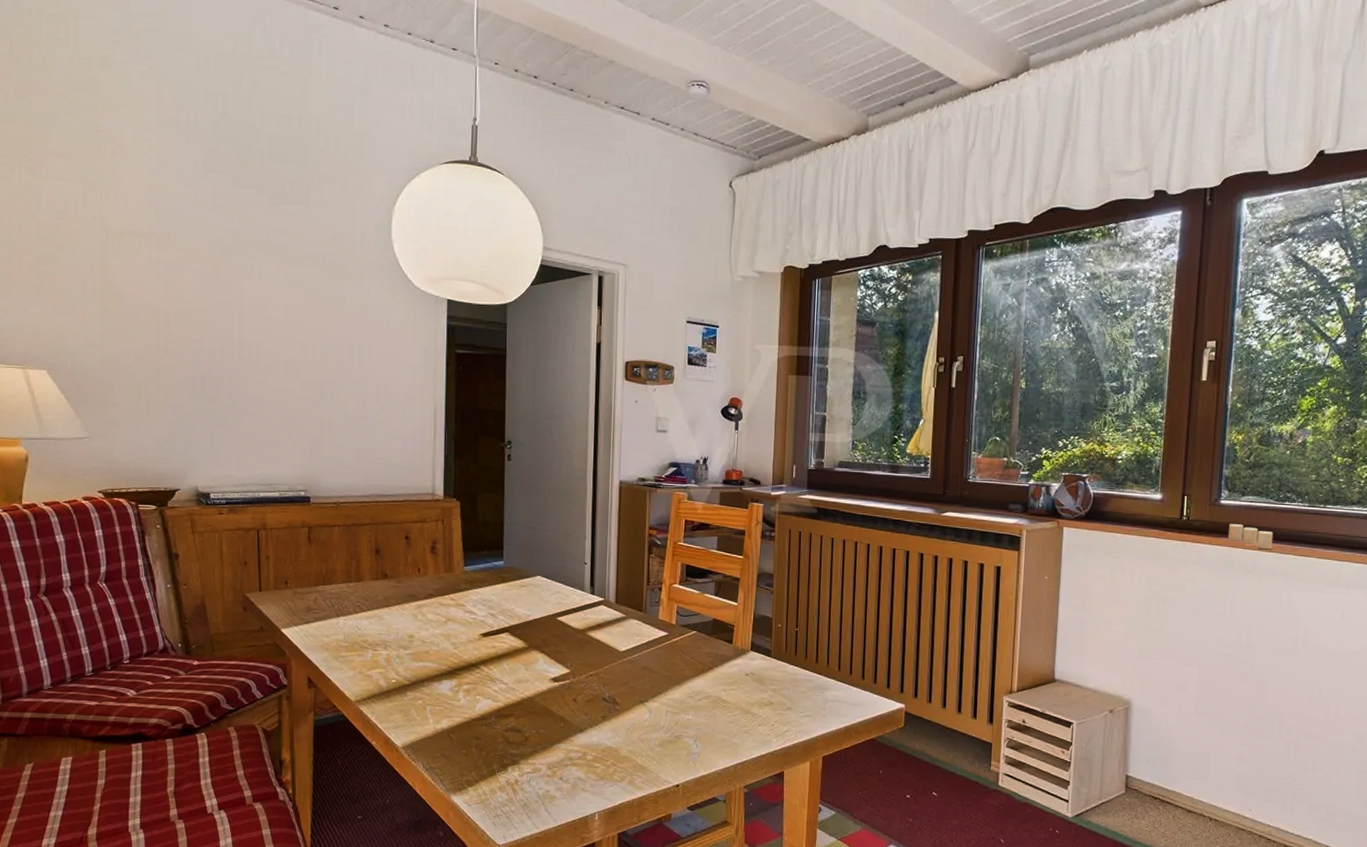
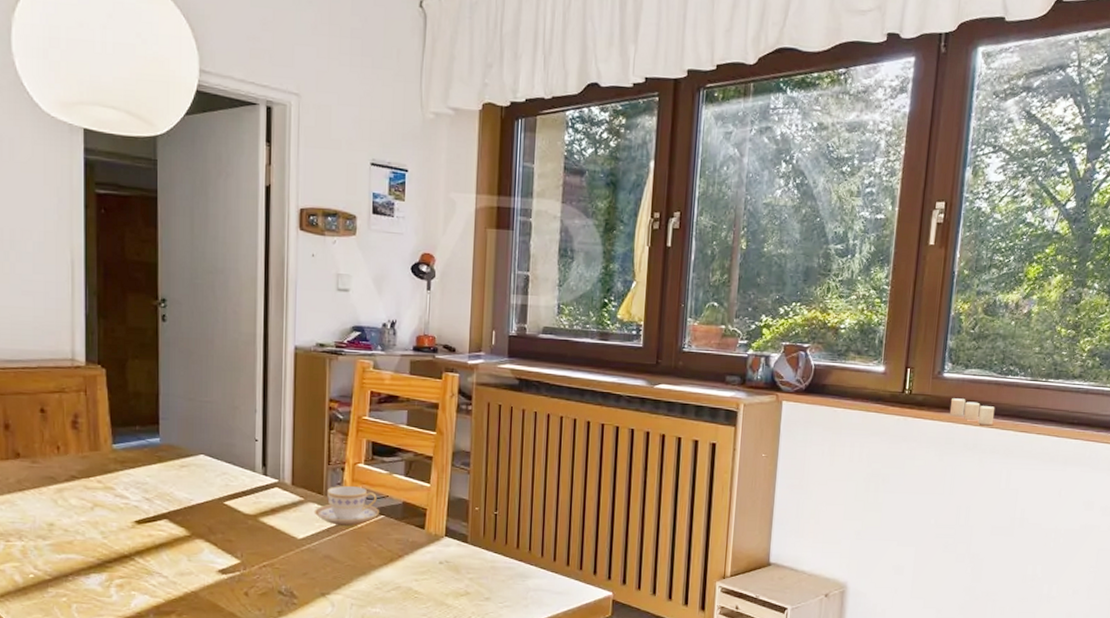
teacup: none [634,603,692,641] -> present [314,485,379,527]

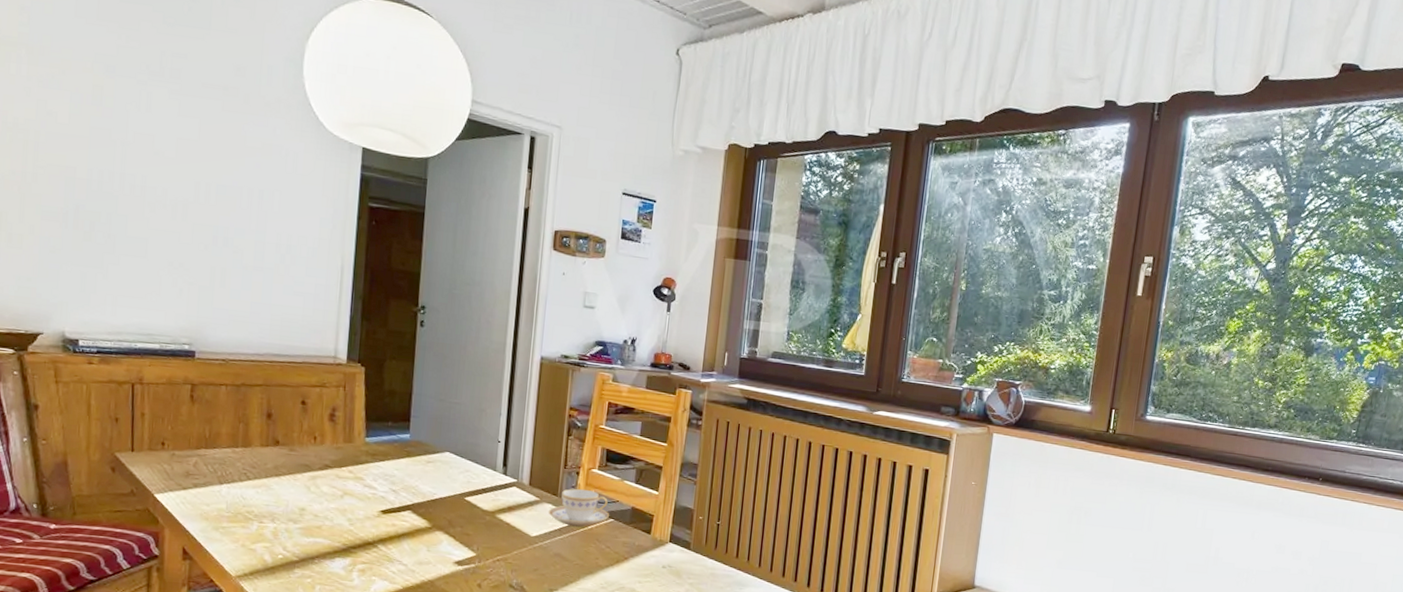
candle: present [949,398,995,425] -> none [1150,440,1194,467]

